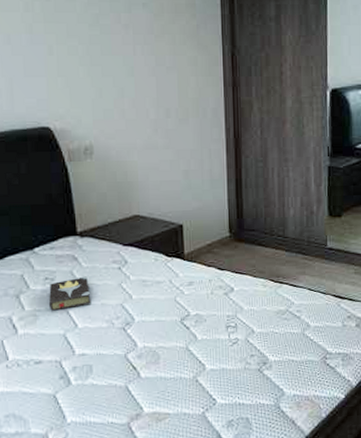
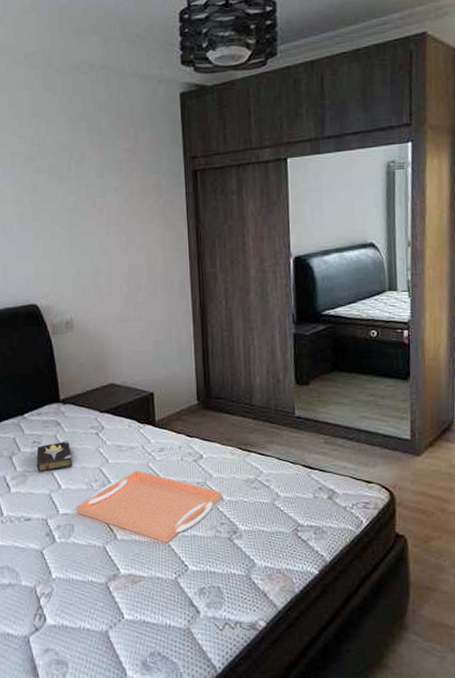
serving tray: none [95,305,252,378] -> present [76,470,222,543]

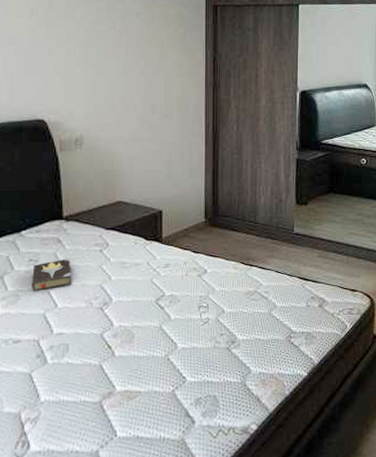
serving tray: present [76,470,222,543] -> none [72,286,223,357]

